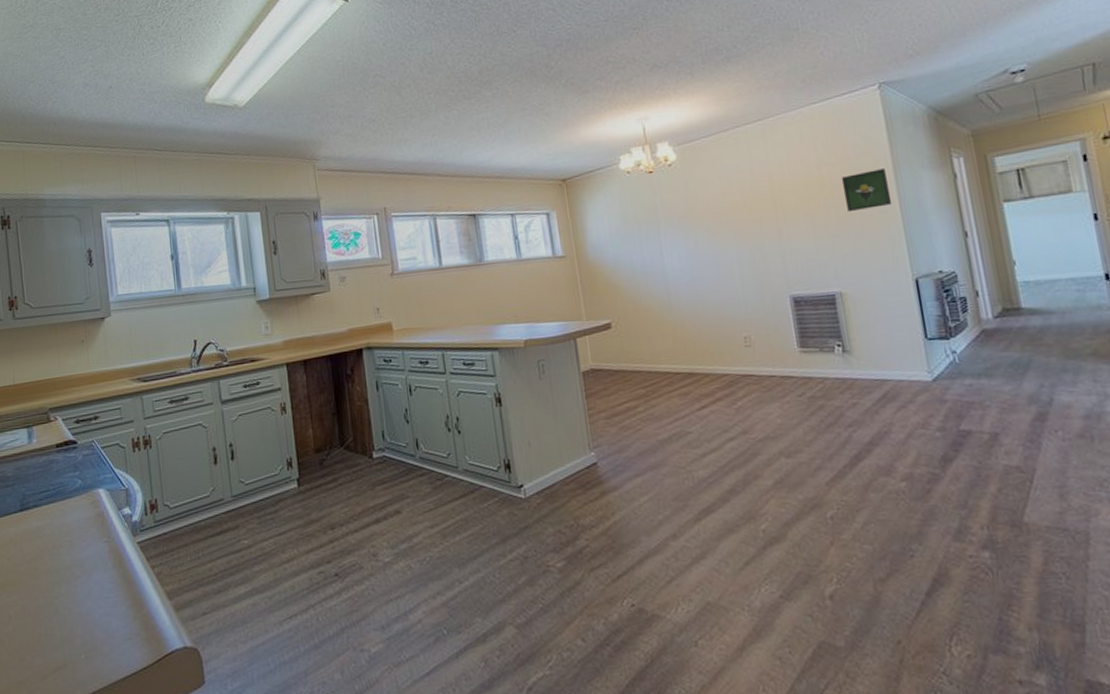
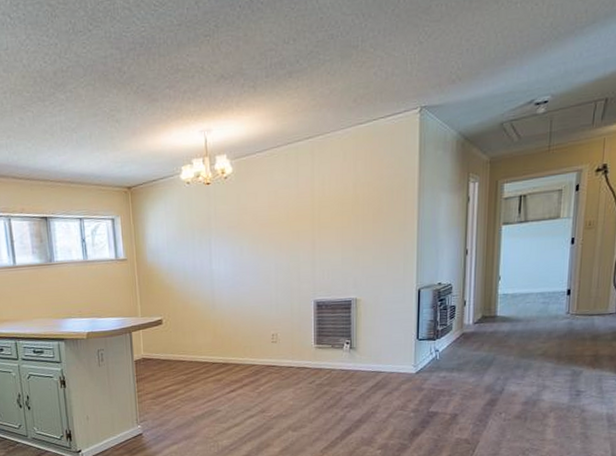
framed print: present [841,169,893,213] -> none [372,190,412,229]

